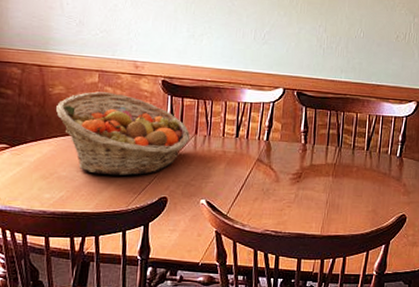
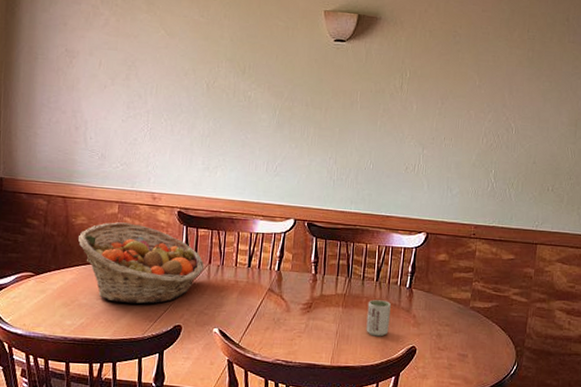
cup: none [356,169,381,206] -> present [366,299,391,337]

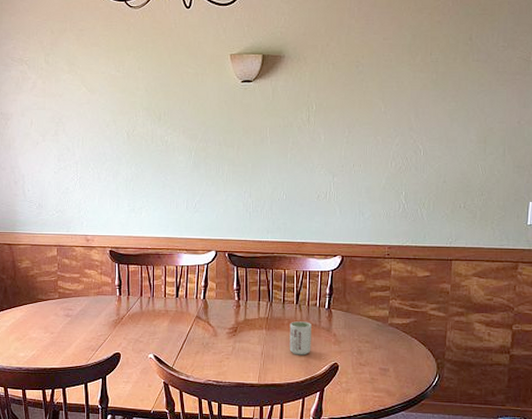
fruit basket: present [78,222,205,304] -> none [25,264,137,336]

